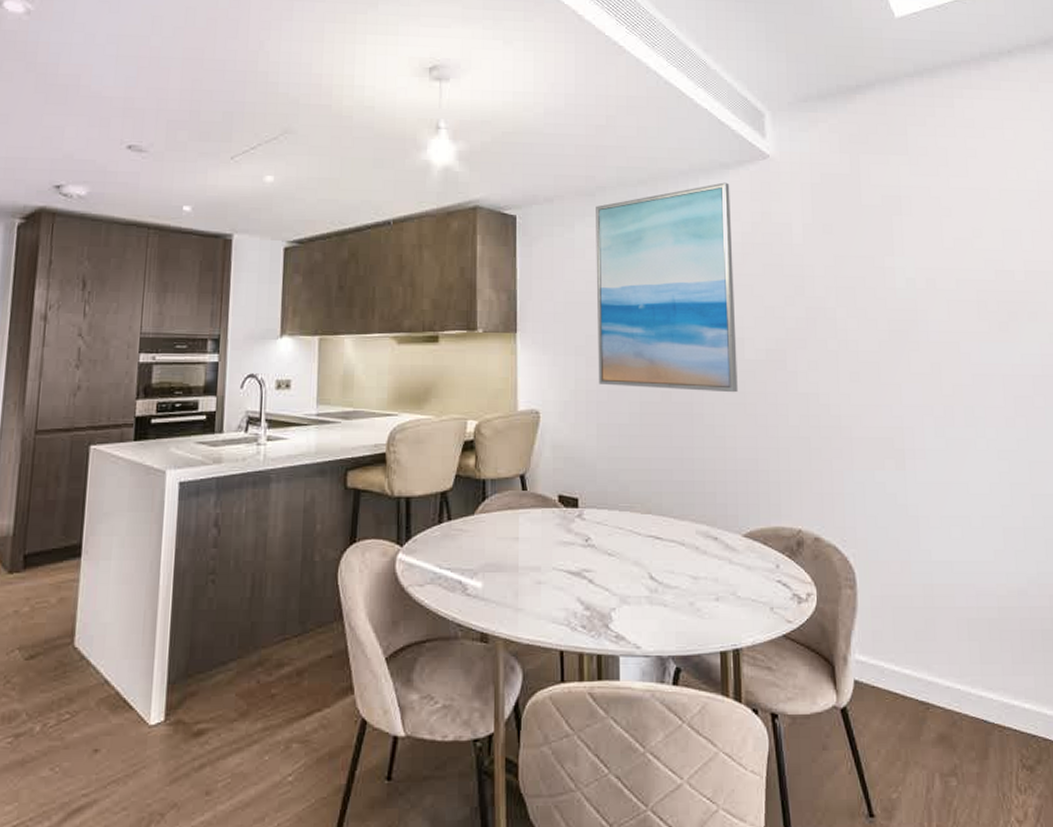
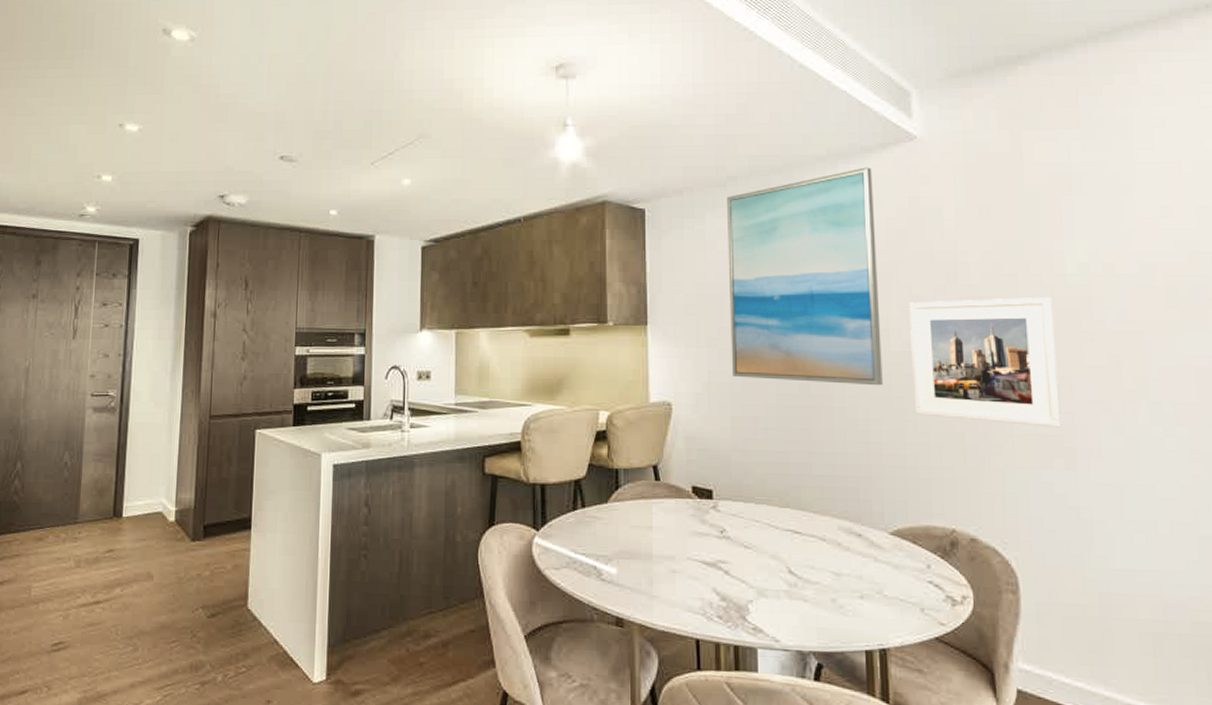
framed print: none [762,308,892,431] -> present [909,296,1061,428]

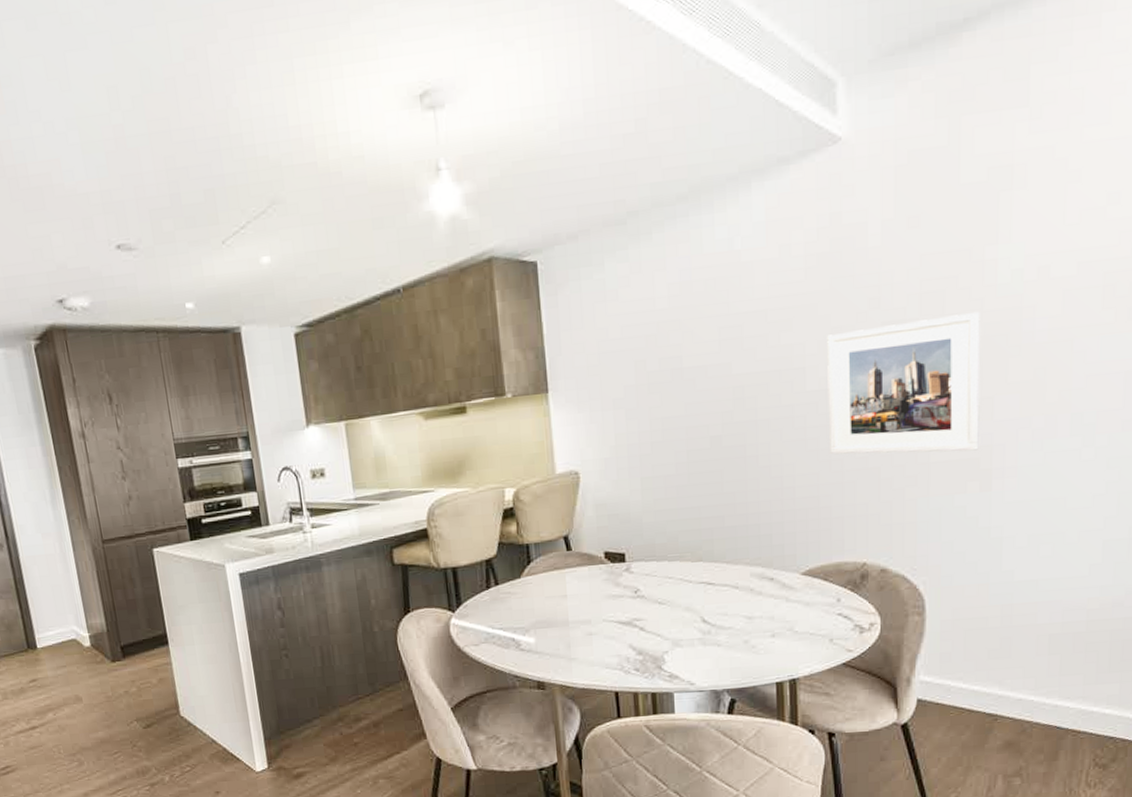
wall art: present [727,167,883,386] -> none [628,182,797,437]

